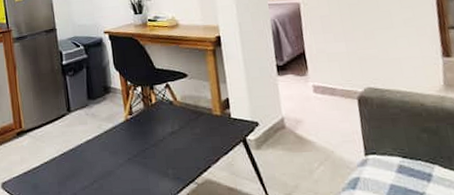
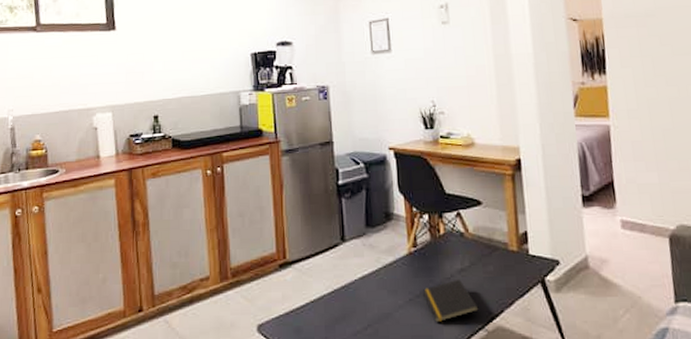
notepad: none [138,140,189,178] -> present [422,278,479,323]

